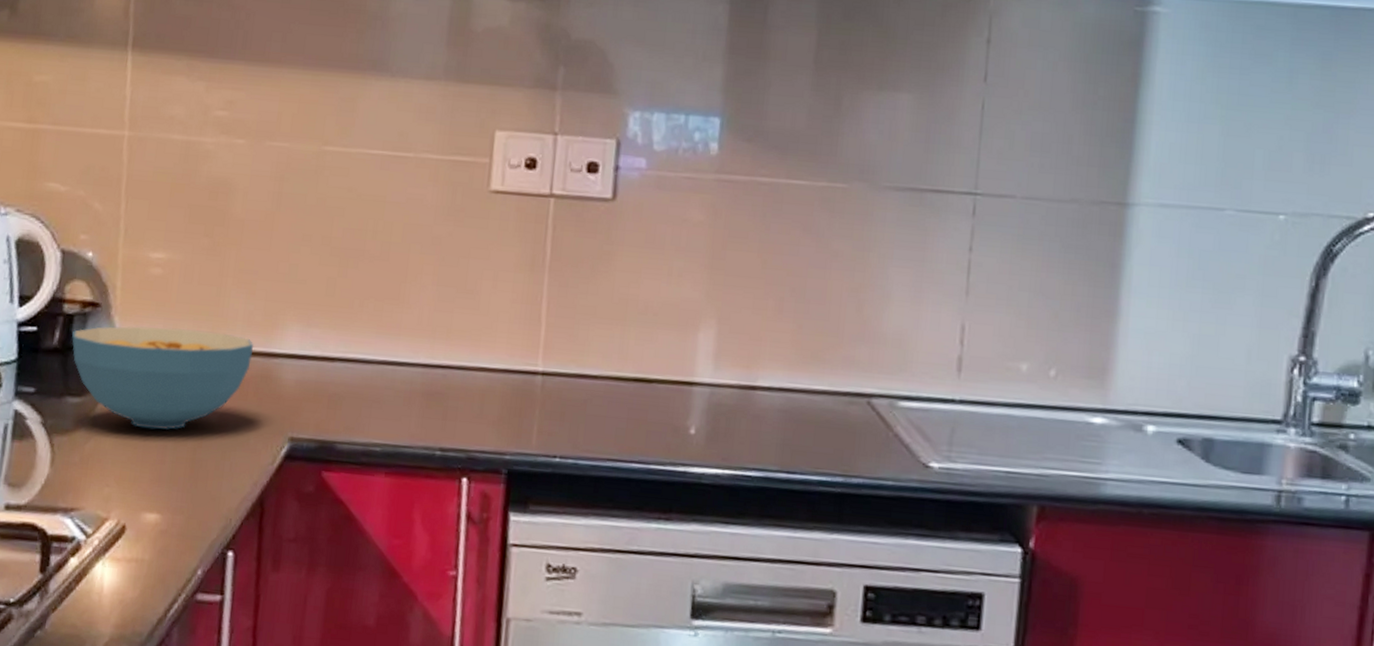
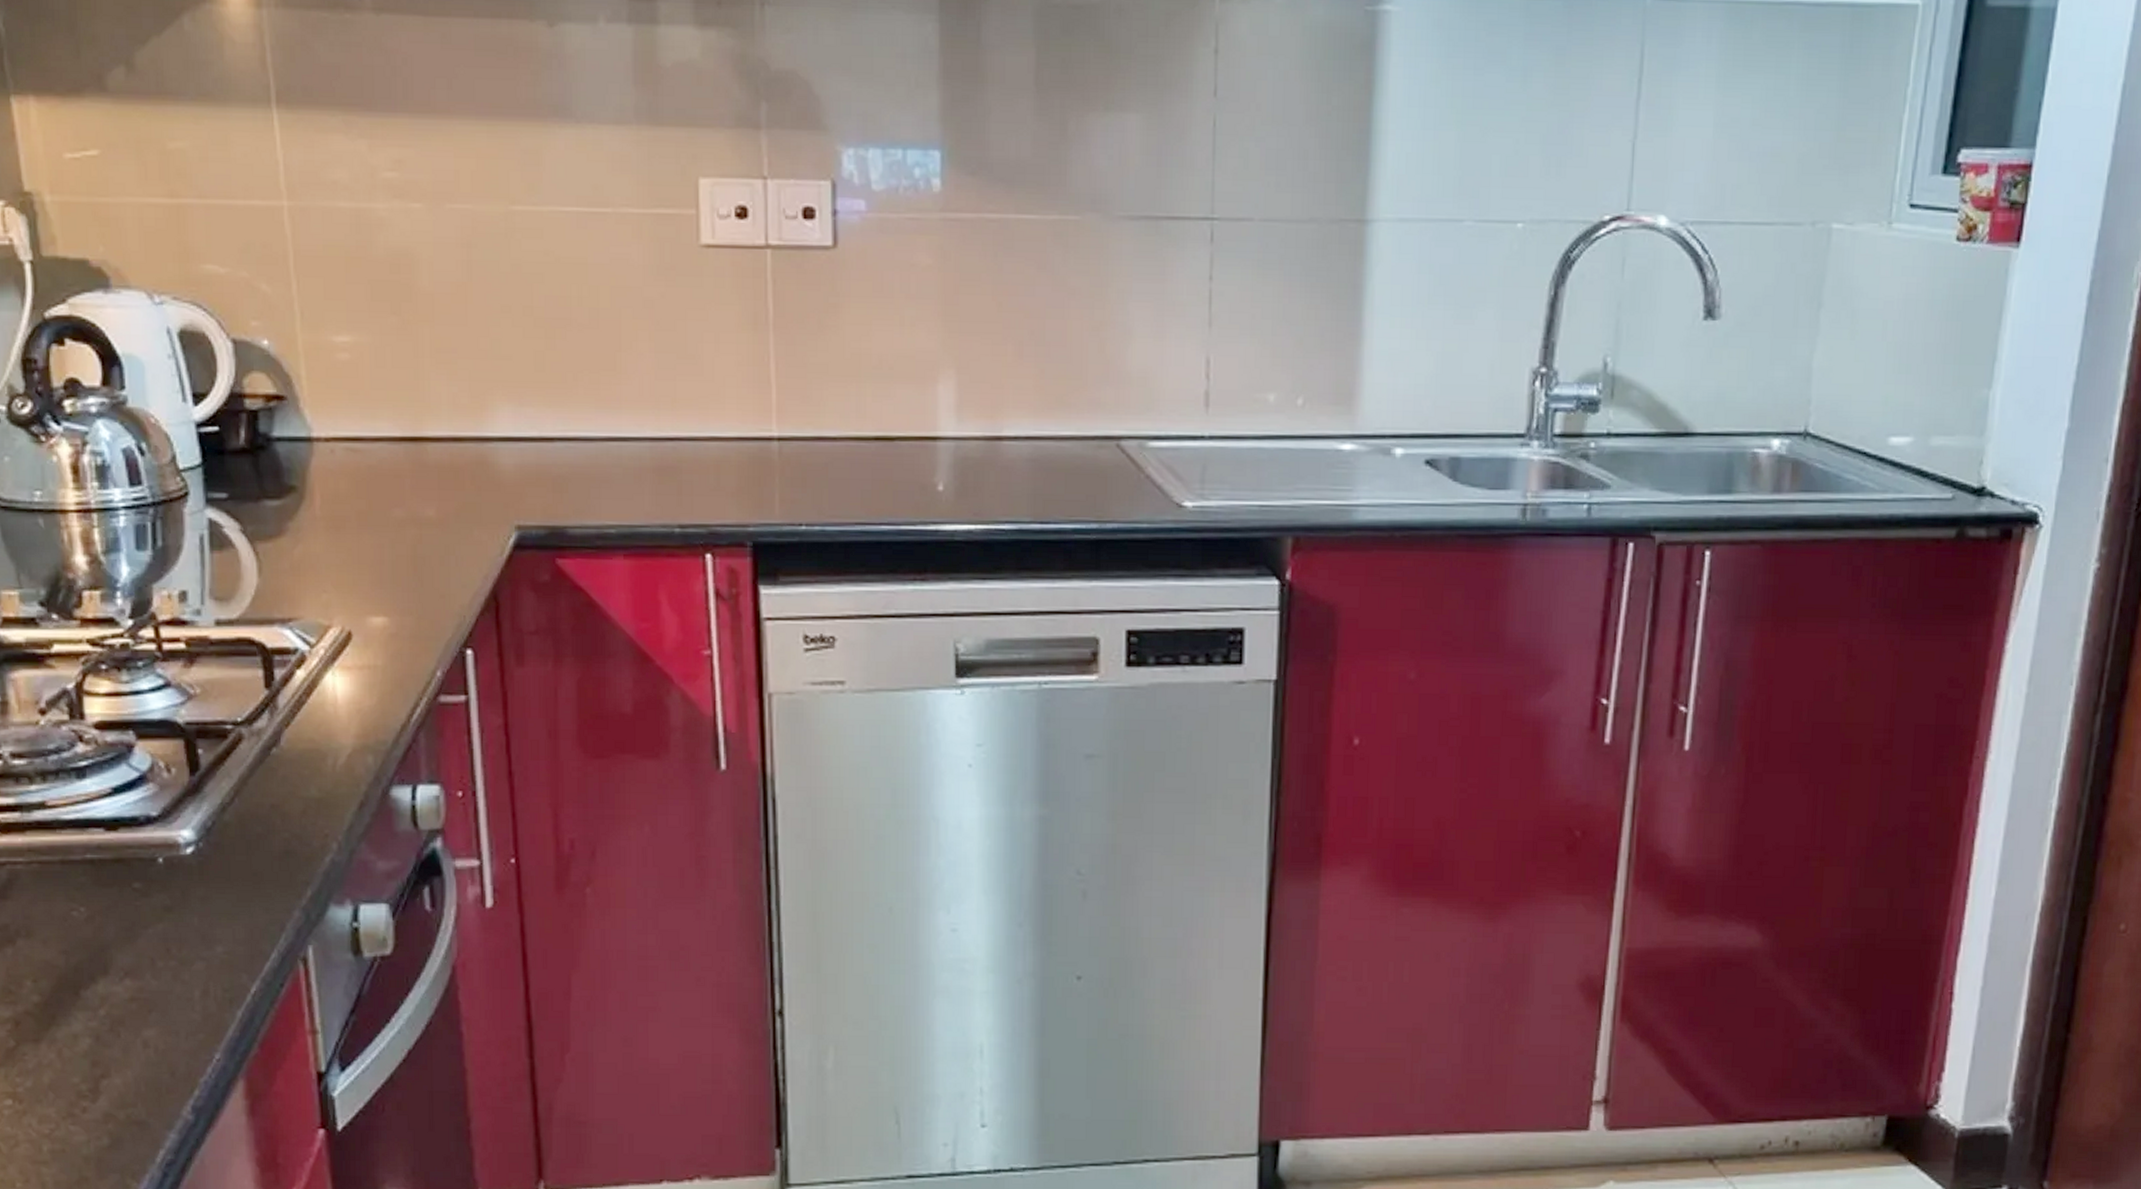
cereal bowl: present [72,326,254,430] -> none [260,417,464,528]

